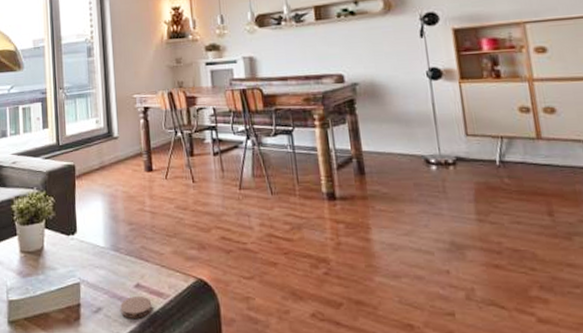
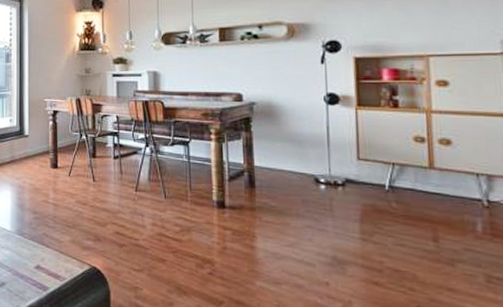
coaster: present [120,297,152,318] -> none [22,276,49,295]

